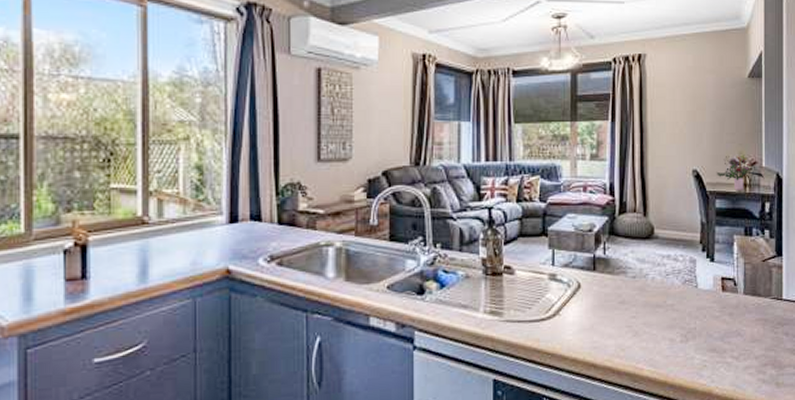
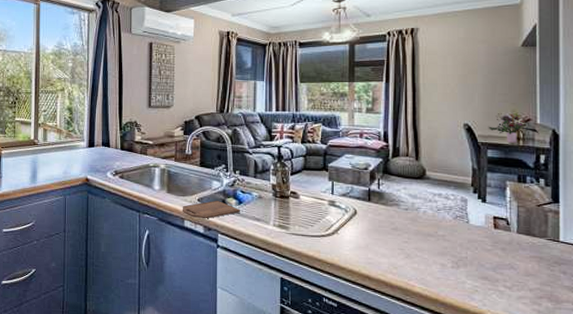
cutting board: none [366,285,443,313] -> present [182,200,240,219]

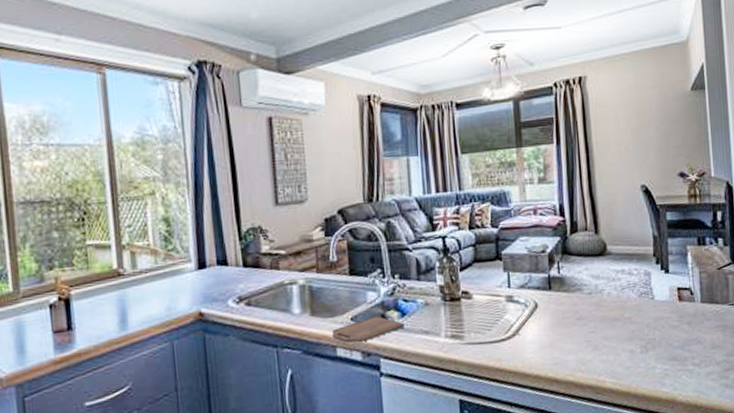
bouquet: present [488,112,539,144] -> none [665,166,715,203]

